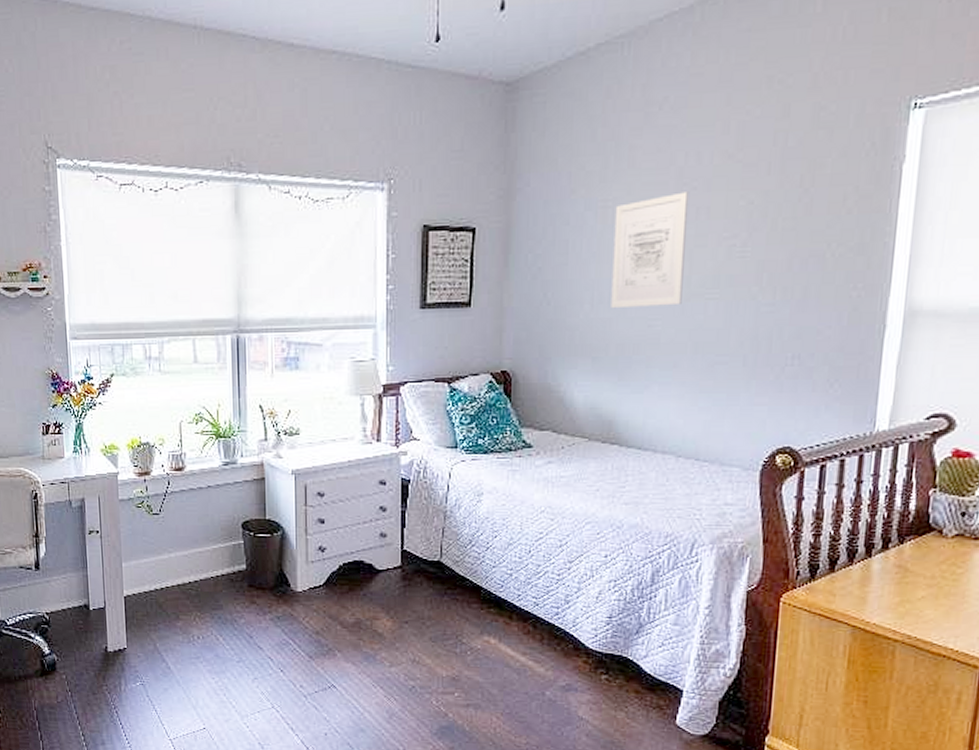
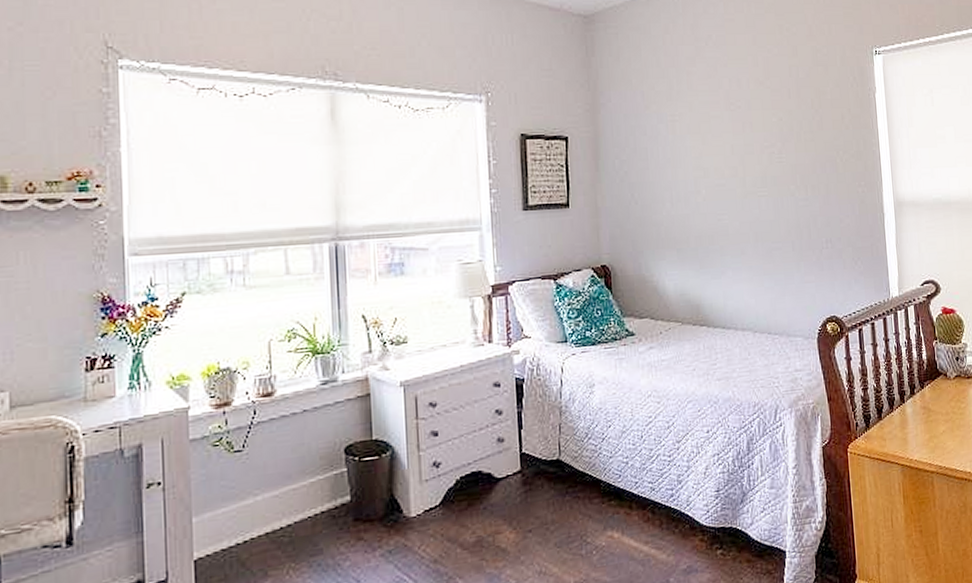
wall art: present [611,192,690,309] -> none [681,110,741,206]

